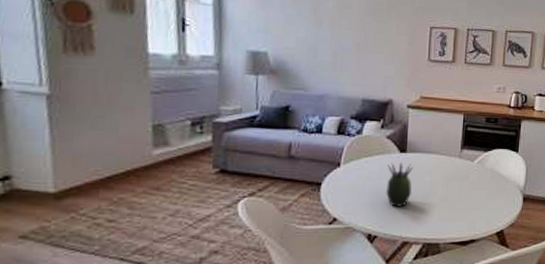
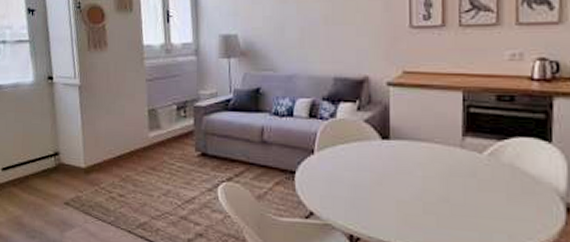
succulent plant: present [386,161,414,207] -> none [368,150,400,206]

